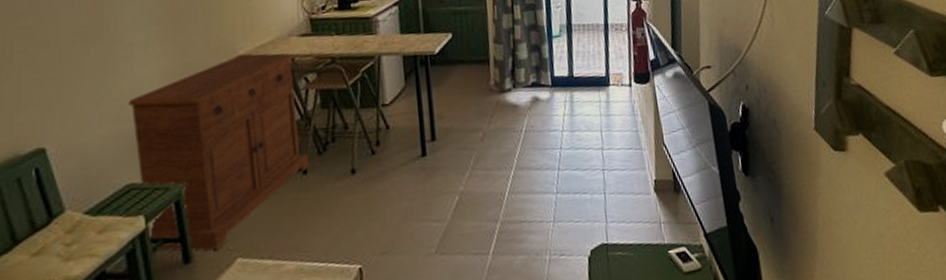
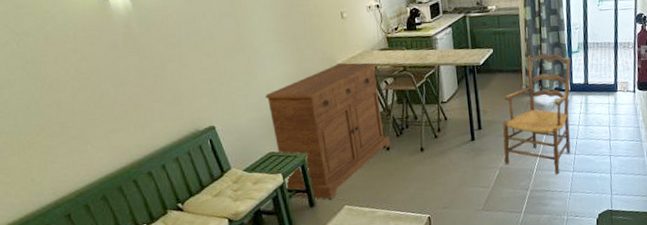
armchair: none [464,38,553,198] -> present [503,53,571,174]

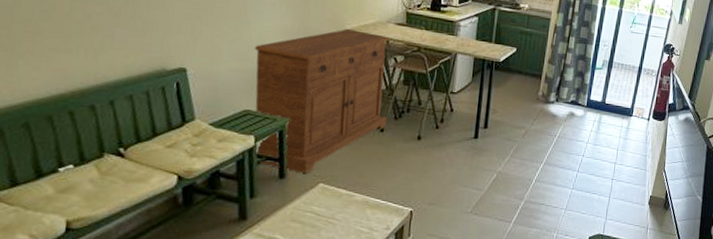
armchair: present [503,53,571,174] -> none [504,62,593,189]

